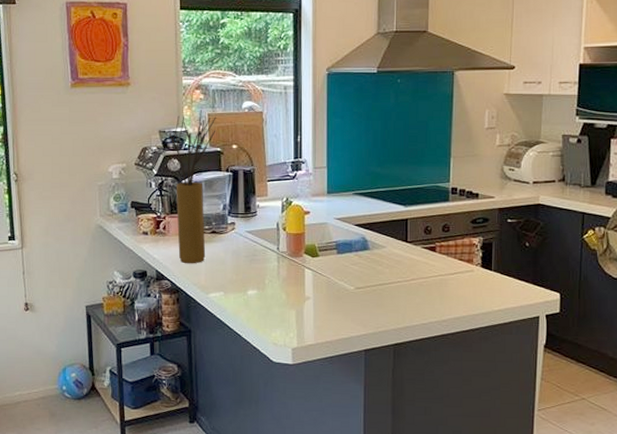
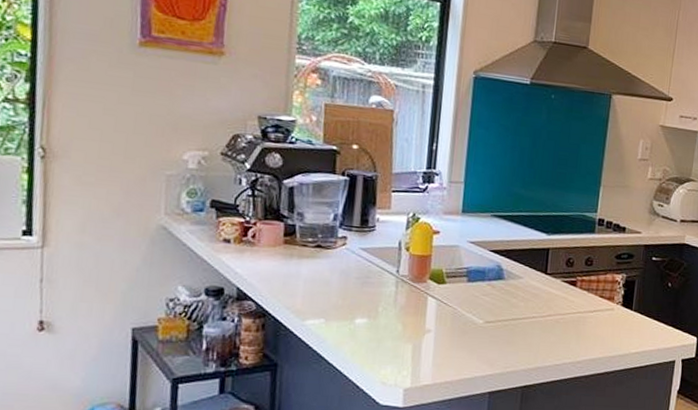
vase: present [168,110,216,263] -> none [269,98,335,282]

